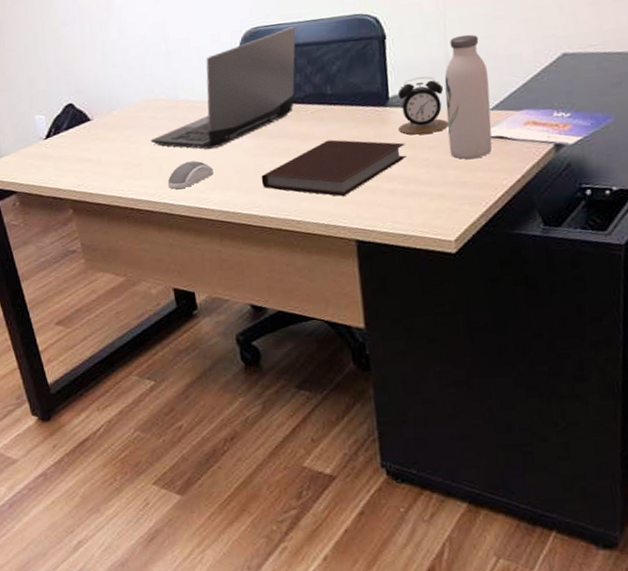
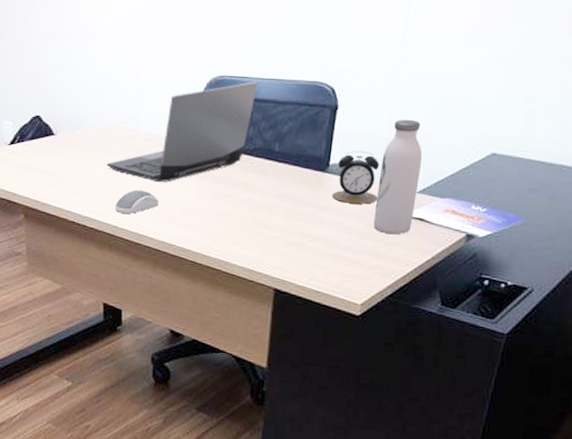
notebook: present [261,139,406,197] -> none [200,193,335,248]

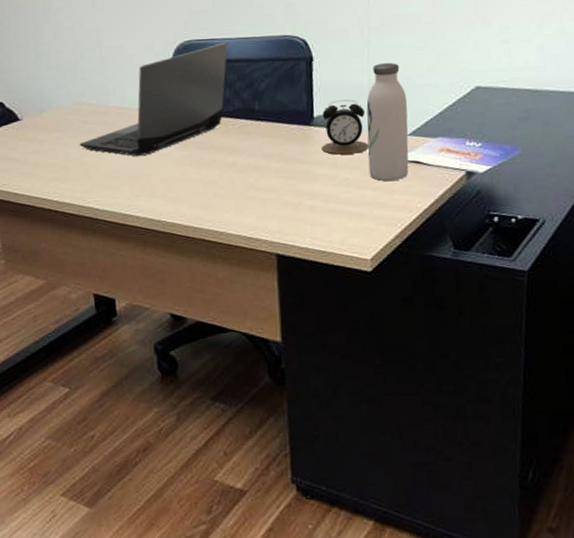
computer mouse: present [115,190,159,214] -> none [93,167,140,194]

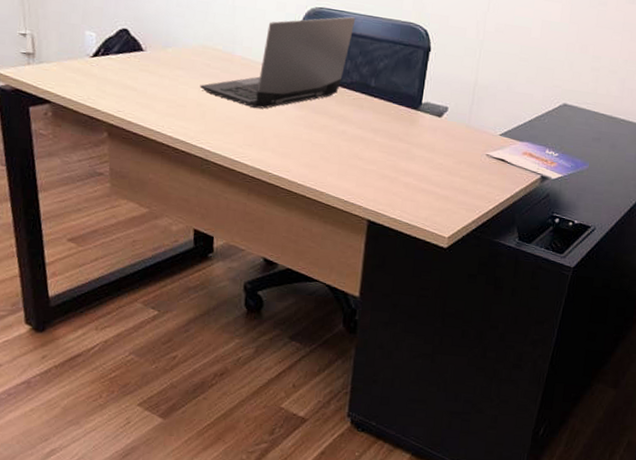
alarm clock: present [322,99,370,155] -> none [424,91,468,143]
water bottle: present [366,62,409,181] -> none [460,66,505,173]

